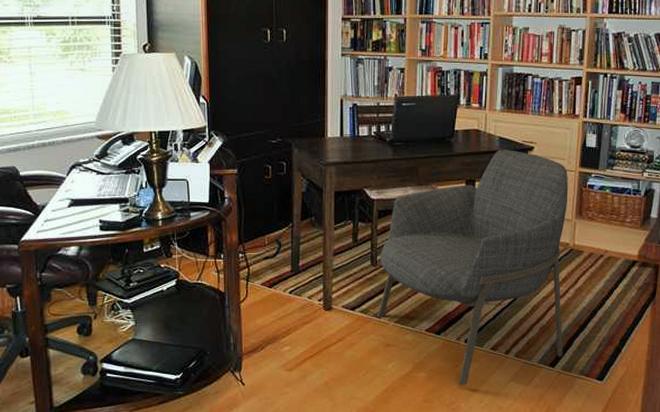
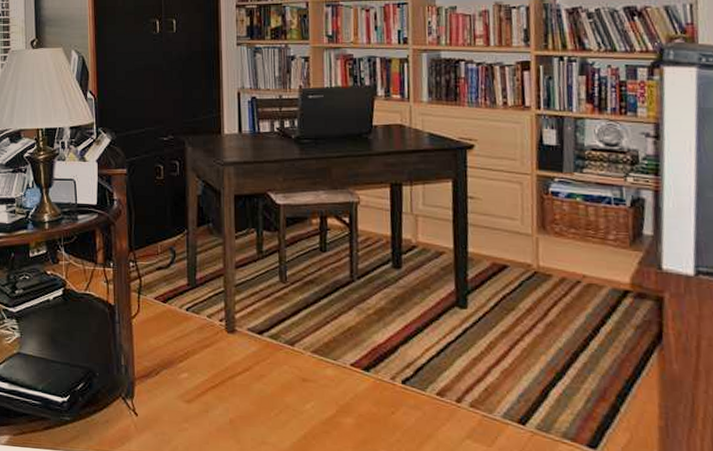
armchair: present [378,149,569,385] -> none [290,147,536,439]

